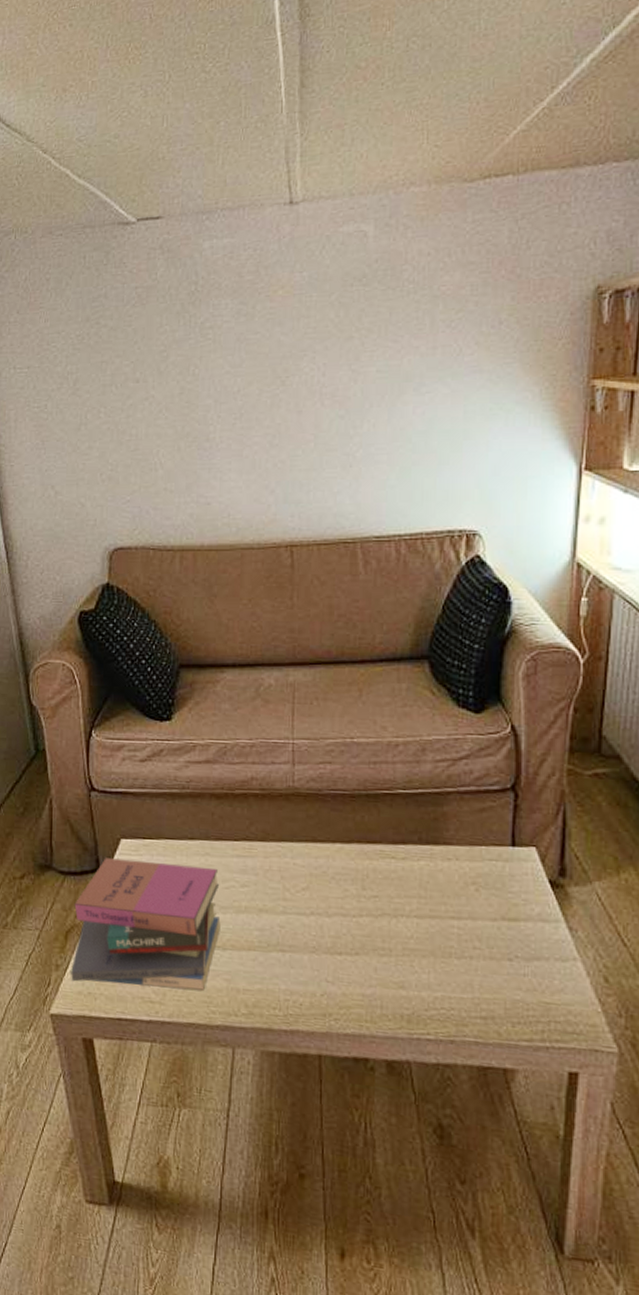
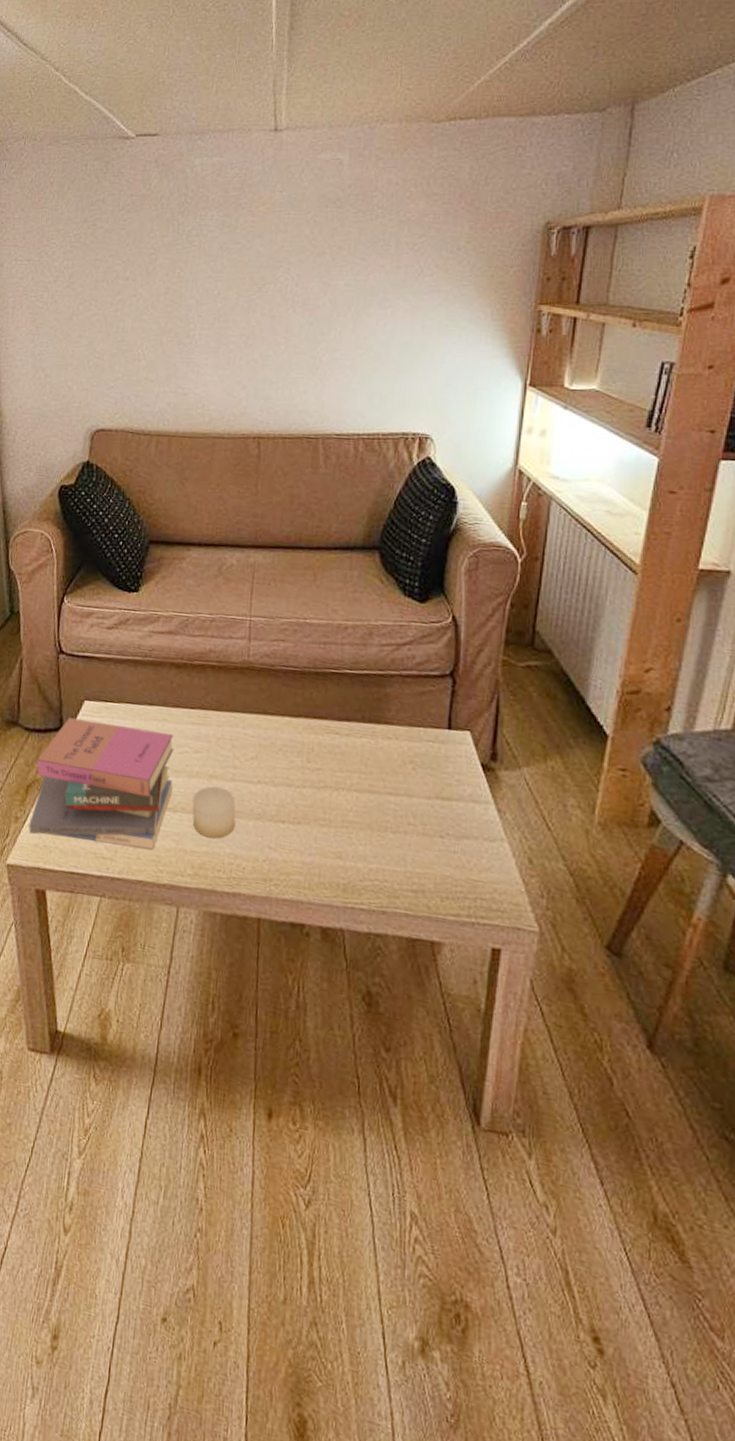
candle: none [242,920,290,975] -> present [192,786,236,839]

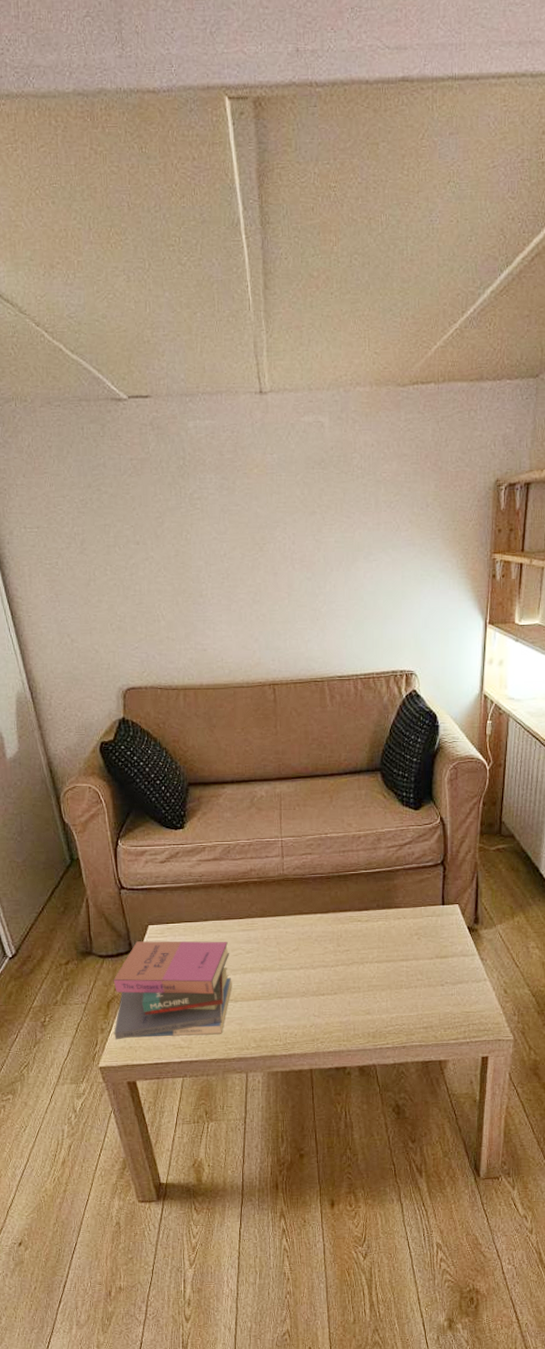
candle: present [192,786,236,839] -> none [249,977,286,1017]

